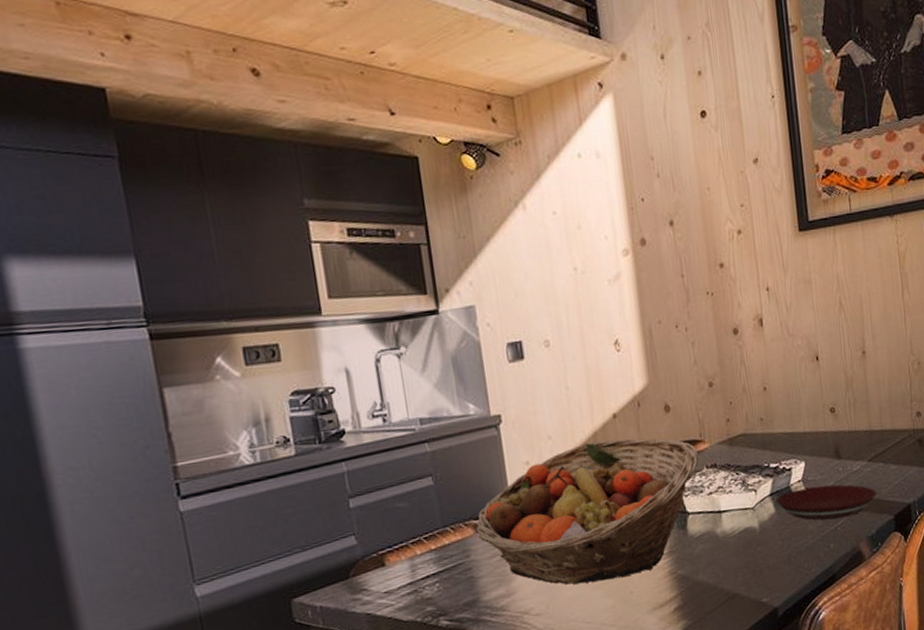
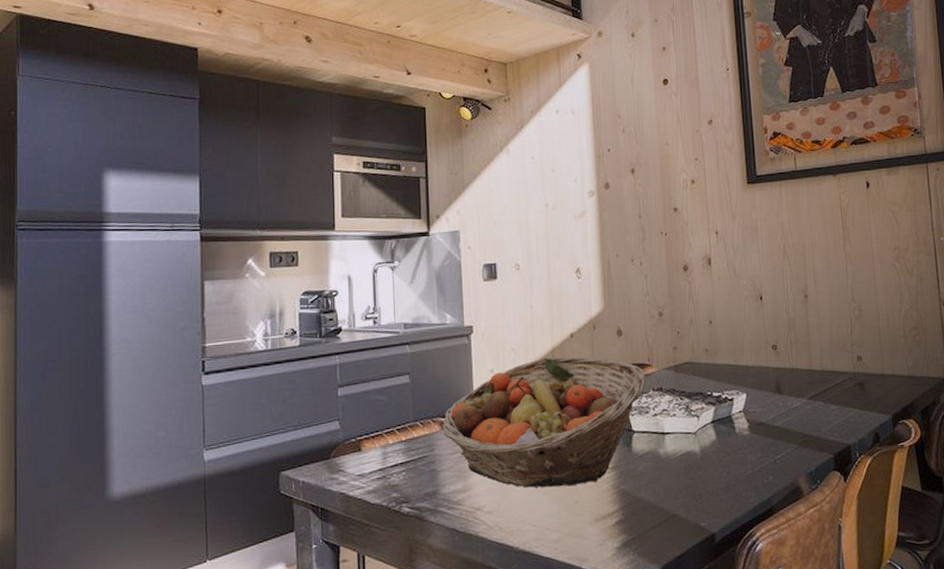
plate: present [775,484,877,520] -> none [717,418,817,452]

